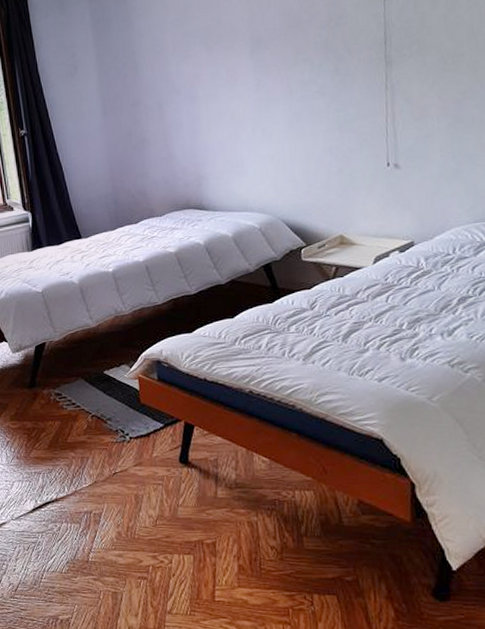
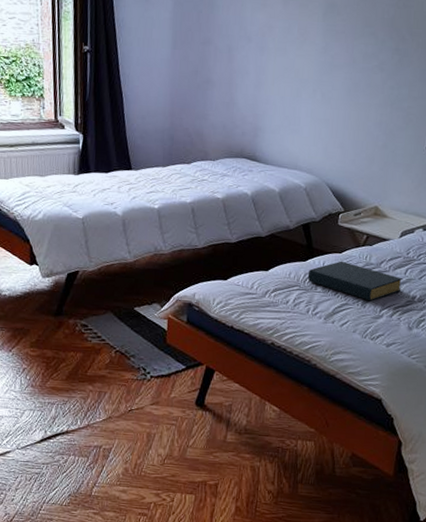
hardback book: none [277,297,387,336] -> present [307,261,403,301]

